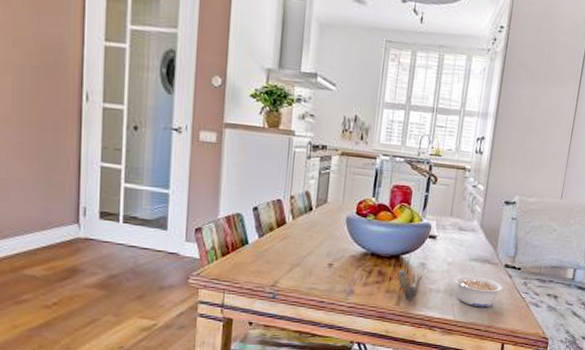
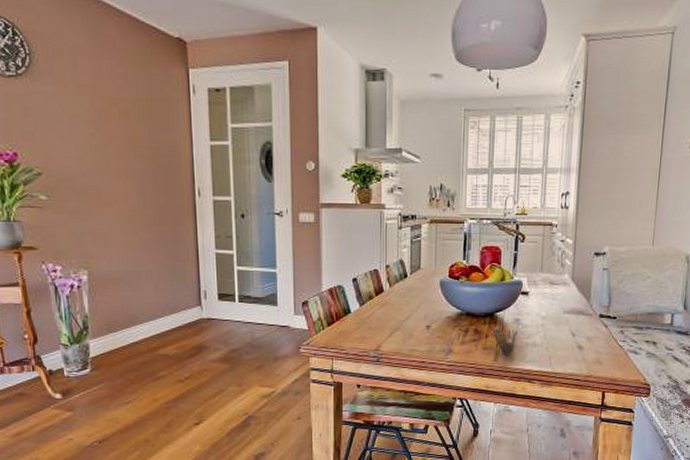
legume: present [454,275,503,308] -> none [549,328,599,358]

